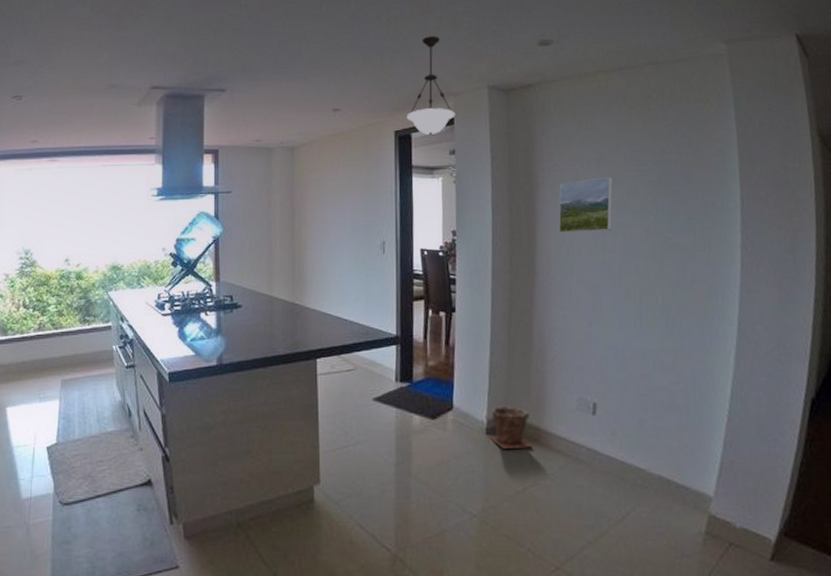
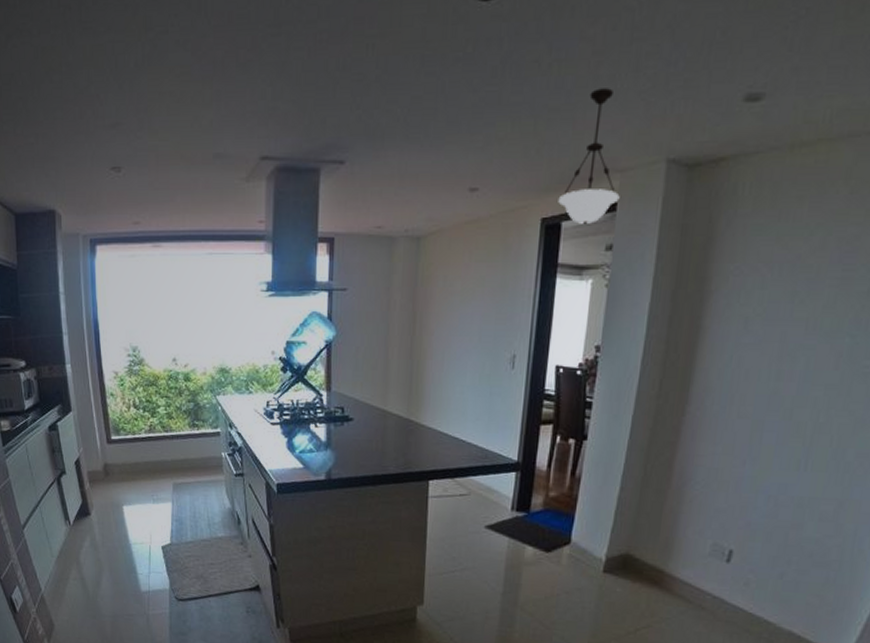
plant pot: present [489,405,533,449] -> none [606,544,655,590]
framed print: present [558,177,613,232] -> none [725,285,808,355]

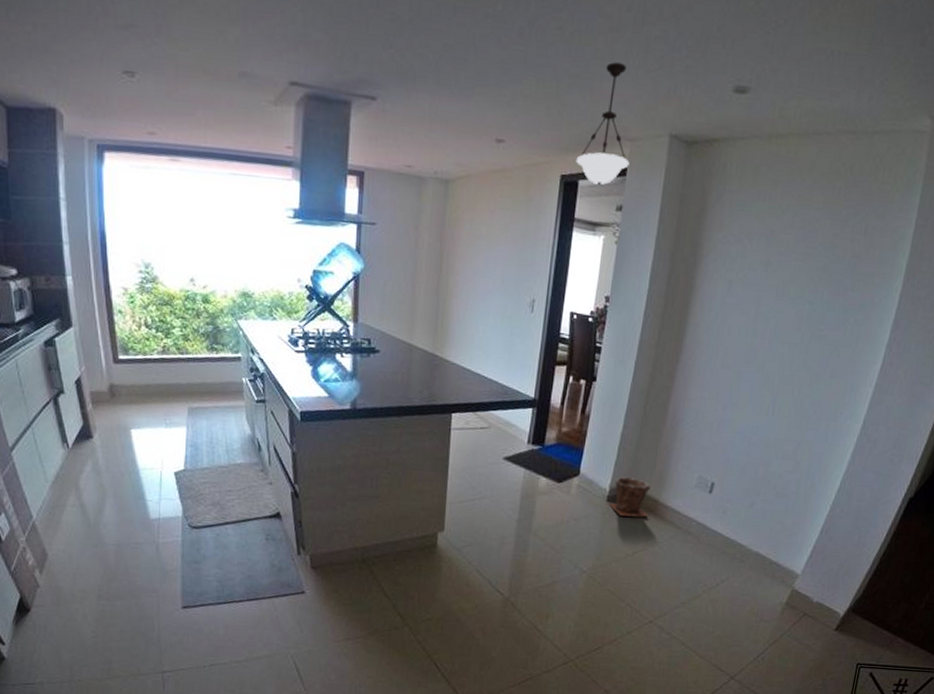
plant pot: none [606,544,655,590] -> present [609,476,651,518]

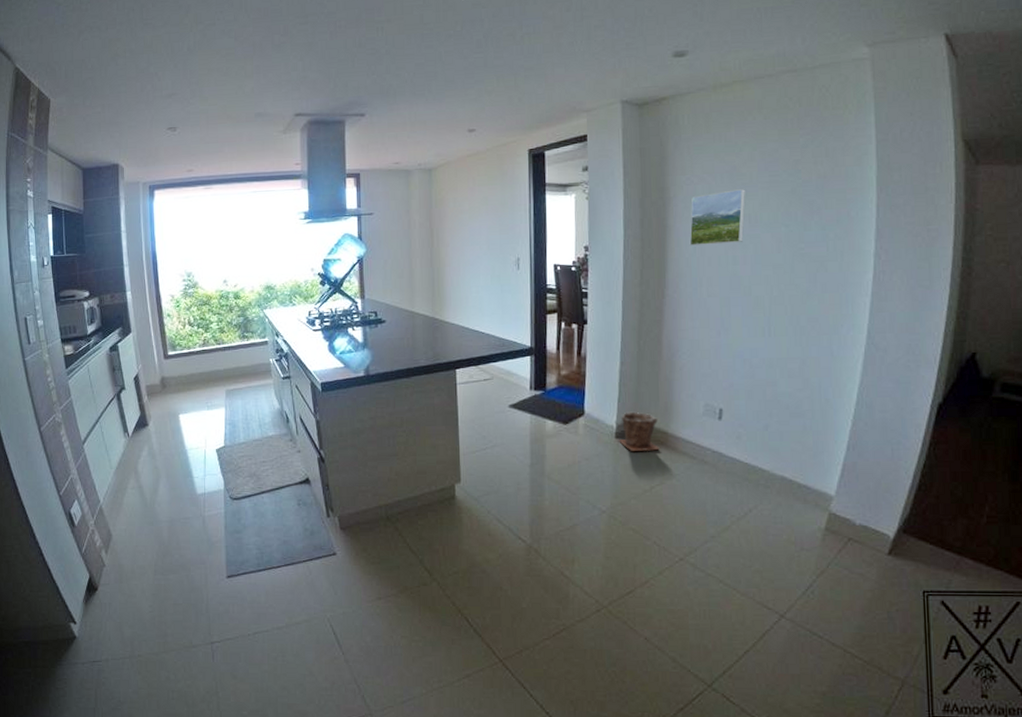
pendant light: present [576,62,630,185] -> none [540,52,589,152]
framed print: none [713,256,779,315] -> present [689,189,745,246]

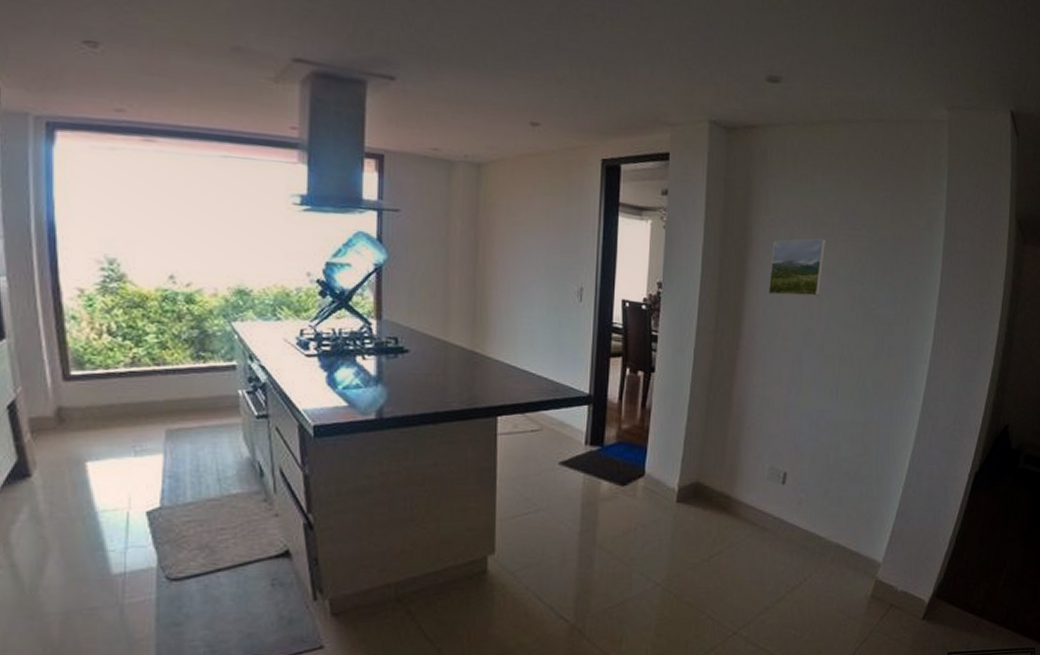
plant pot: present [619,411,660,451] -> none [680,473,722,517]

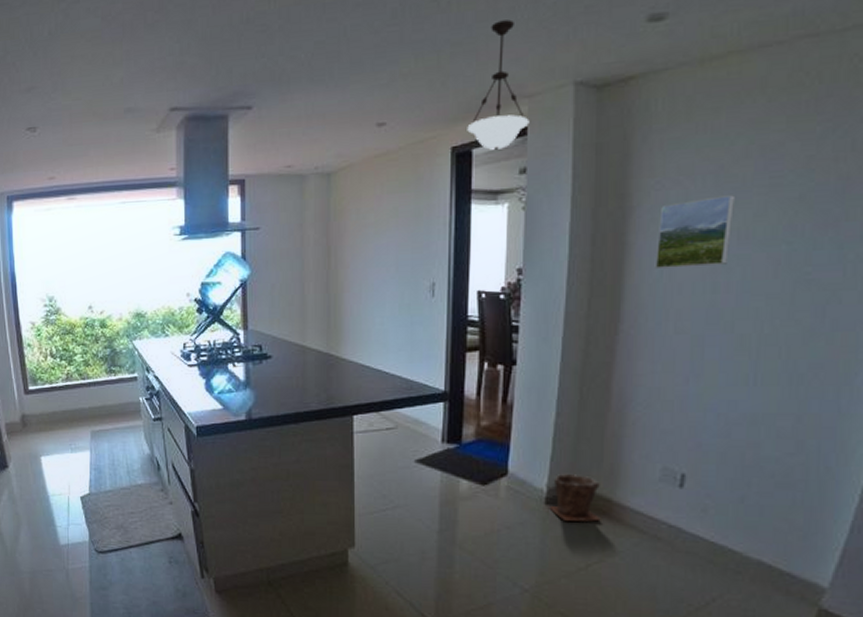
pendant light: none [616,49,671,169] -> present [467,19,529,150]
plant pot: none [680,473,722,517] -> present [549,473,601,522]

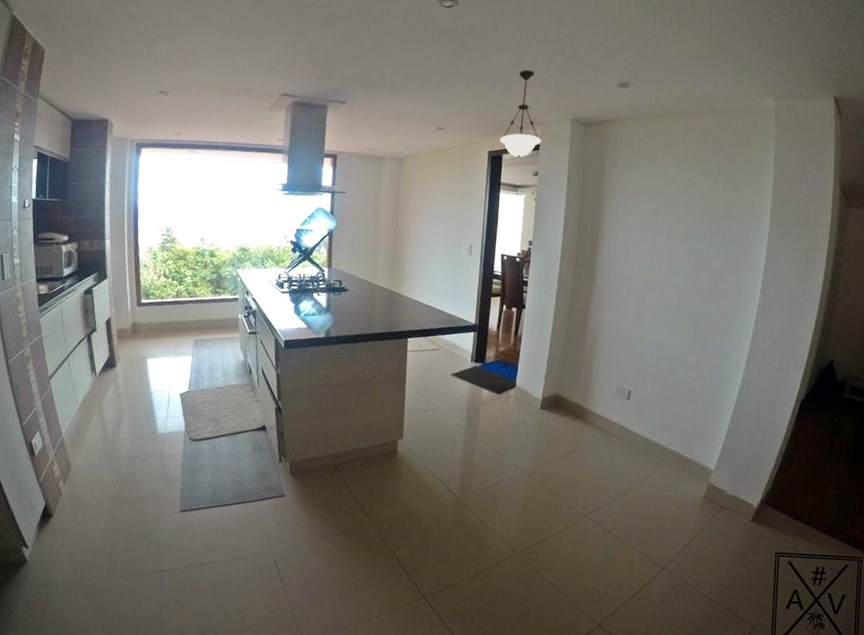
plant pot: present [549,473,601,522] -> none [543,387,577,422]
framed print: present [654,195,734,268] -> none [617,206,666,252]

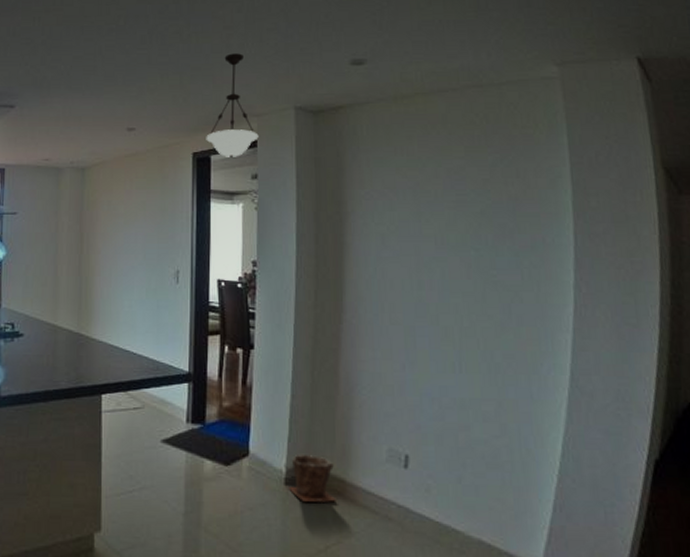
plant pot: none [543,387,577,422] -> present [288,453,336,502]

